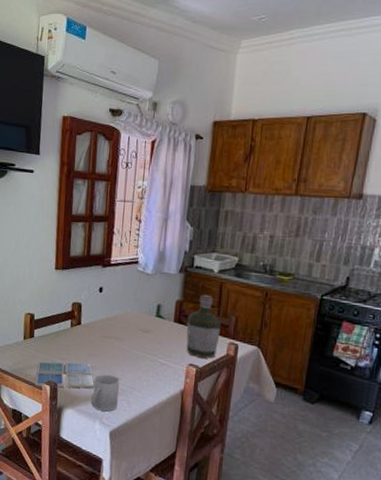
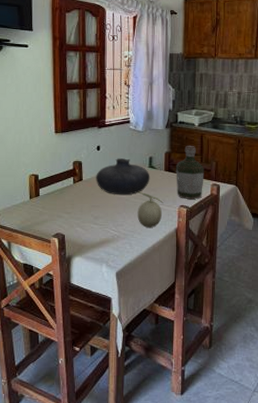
drink coaster: present [34,361,95,388] -> none [43,214,99,241]
mug: present [91,374,119,412] -> none [97,222,121,255]
vase: none [95,303,157,346] -> present [96,158,150,195]
fruit: none [138,343,170,386] -> present [137,191,164,228]

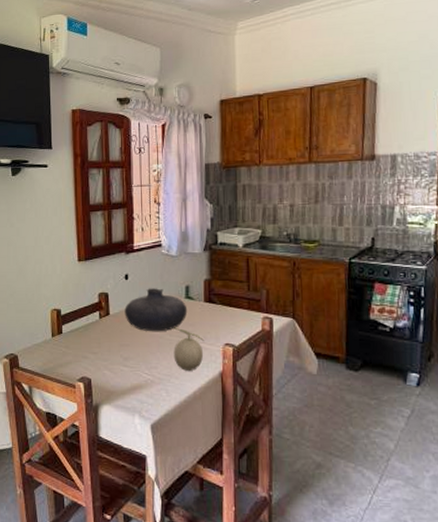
bottle: present [176,145,204,200] -> none [218,270,253,337]

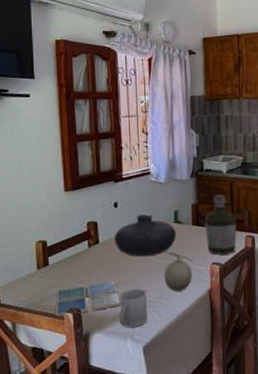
drink coaster: none [67,355,130,386] -> present [55,282,121,318]
mug: none [128,364,156,404] -> present [119,288,147,328]
bottle: none [218,270,253,337] -> present [204,194,237,256]

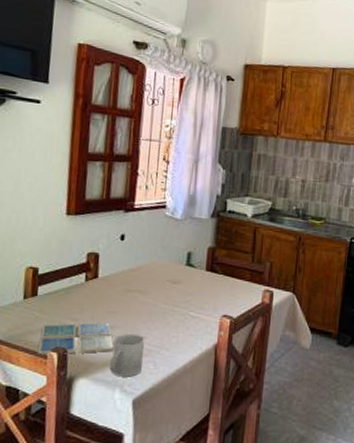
vase: present [114,214,177,257] -> none [116,252,187,300]
fruit: present [164,250,194,291] -> none [166,295,202,342]
bottle: present [204,194,237,256] -> none [219,240,256,309]

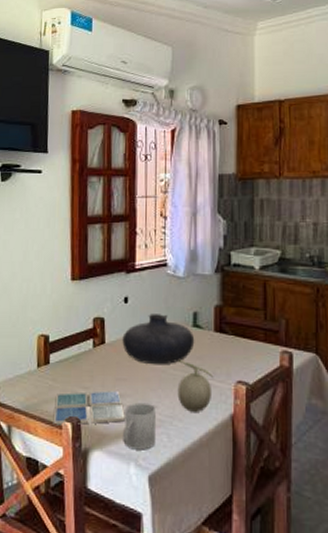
vase: none [116,252,187,300] -> present [122,314,195,365]
fruit: none [166,295,202,342] -> present [177,360,214,412]

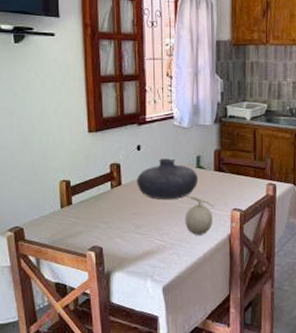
drink coaster: present [53,391,126,427] -> none [78,223,142,256]
mug: present [123,402,155,450] -> none [140,230,167,269]

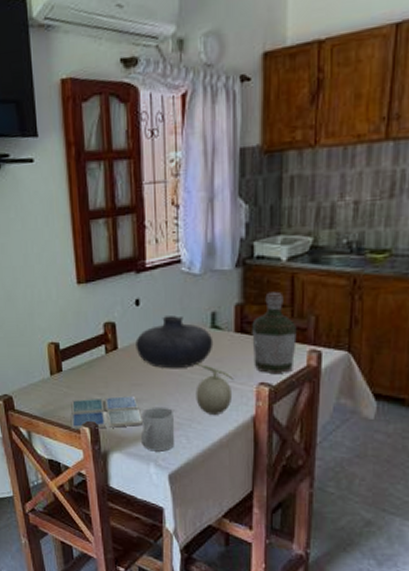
drink coaster: none [78,223,142,256] -> present [70,396,144,431]
mug: none [140,230,167,269] -> present [141,406,174,452]
bottle: none [227,141,259,202] -> present [252,291,297,375]

